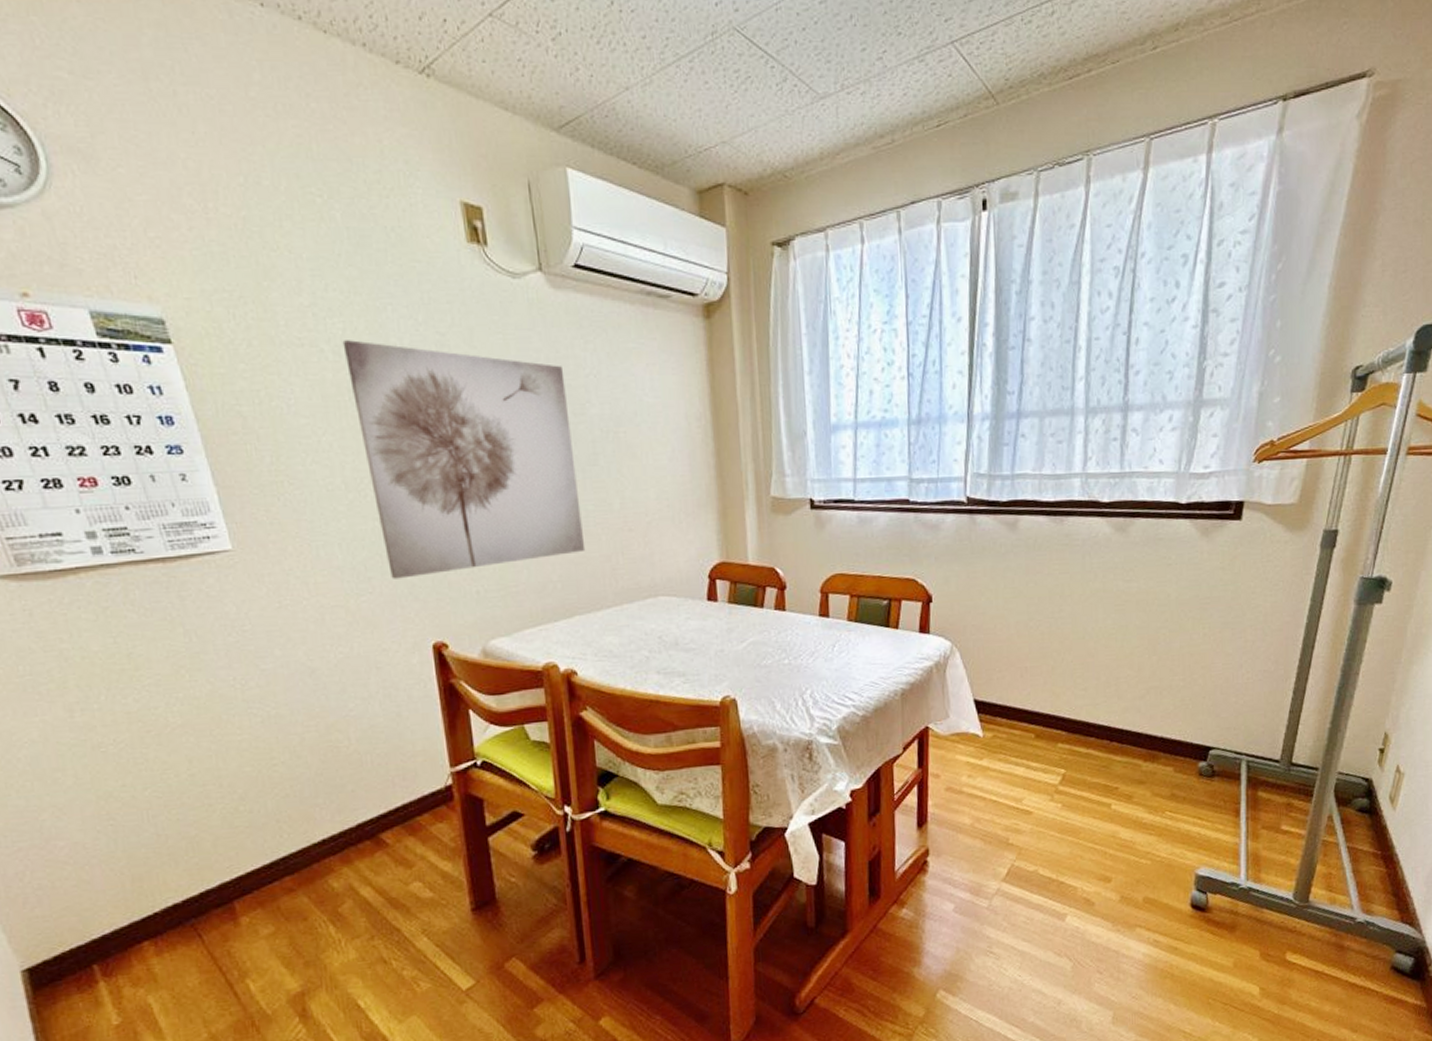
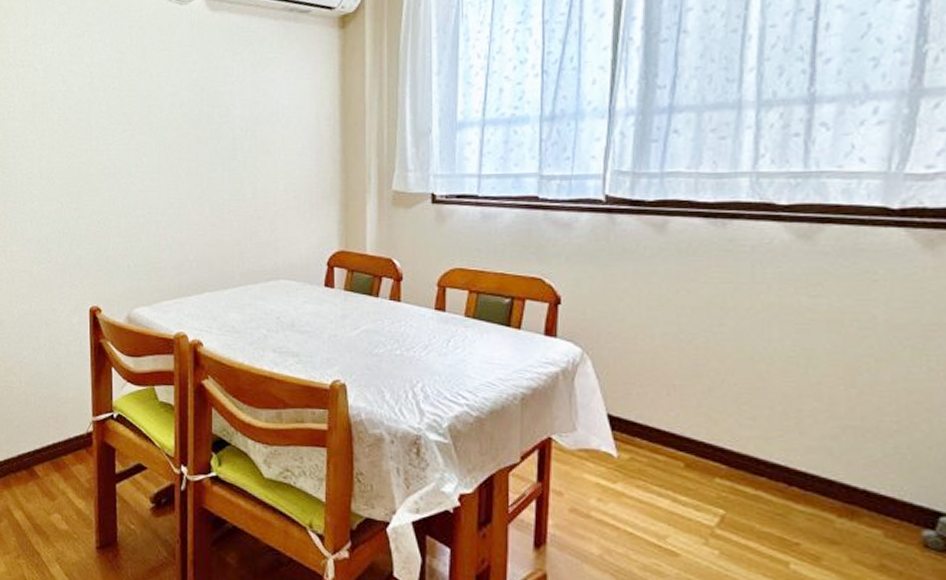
wall art: present [342,340,586,579] -> none [51,60,219,251]

